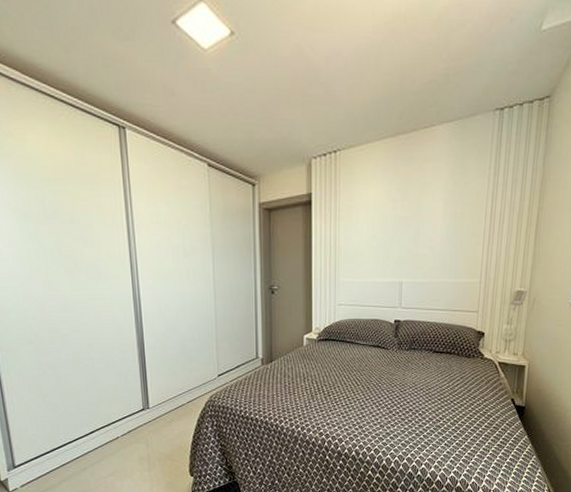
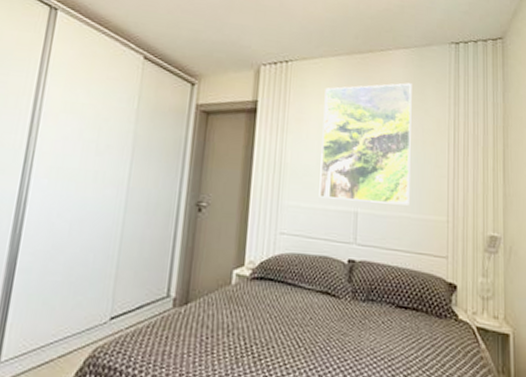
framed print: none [369,158,454,273] -> present [319,83,412,206]

